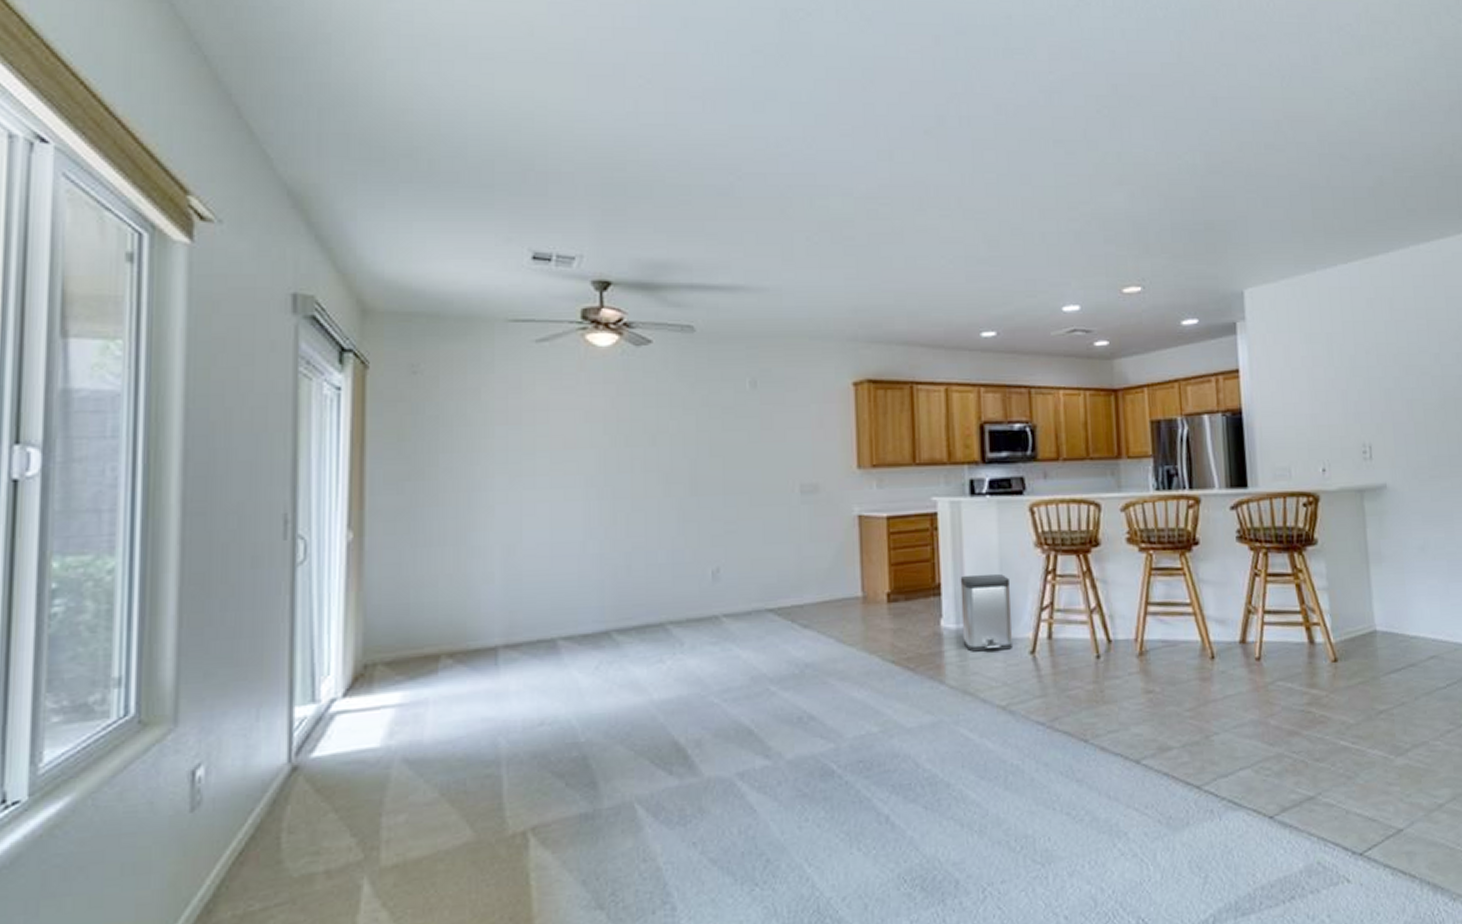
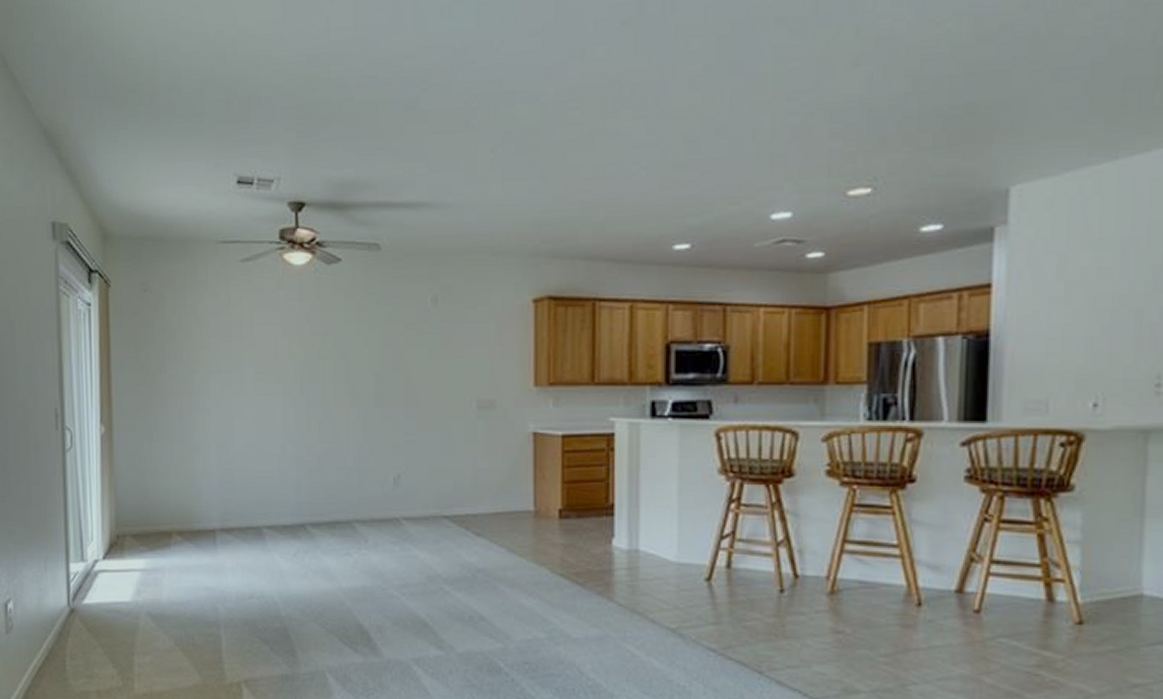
pedal bin: present [960,573,1012,652] -> none [634,497,689,575]

